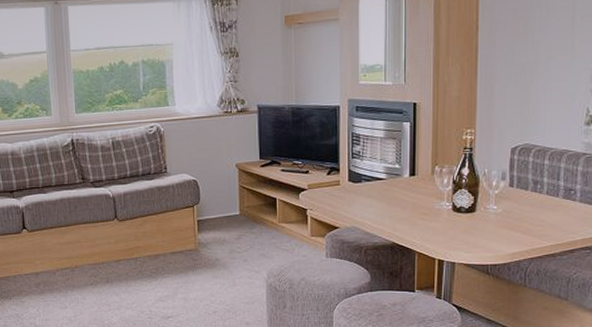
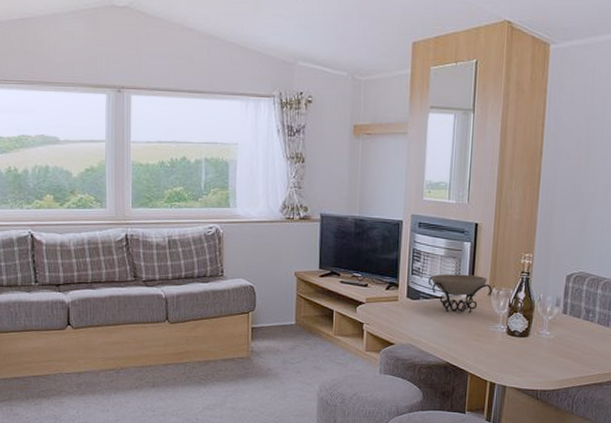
decorative bowl: none [370,154,436,194] -> present [429,274,493,314]

